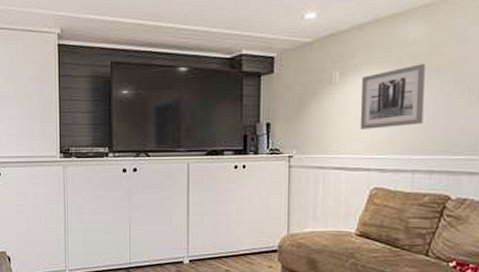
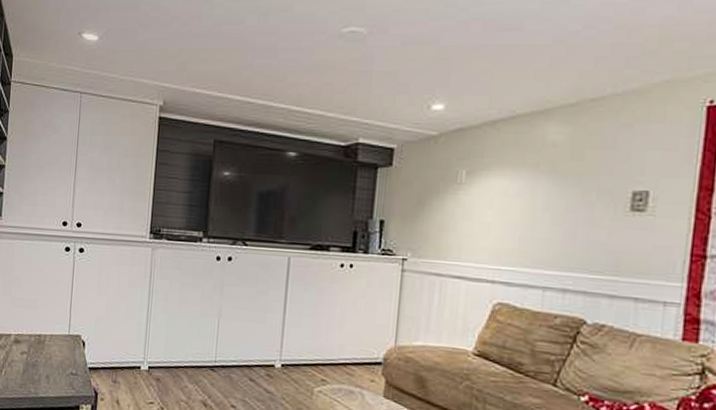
wall art: present [360,64,425,129] -> none [485,169,565,237]

